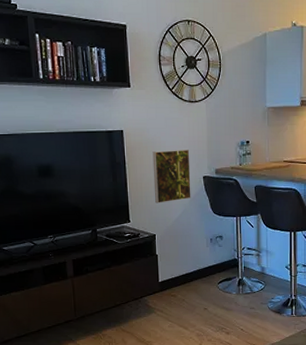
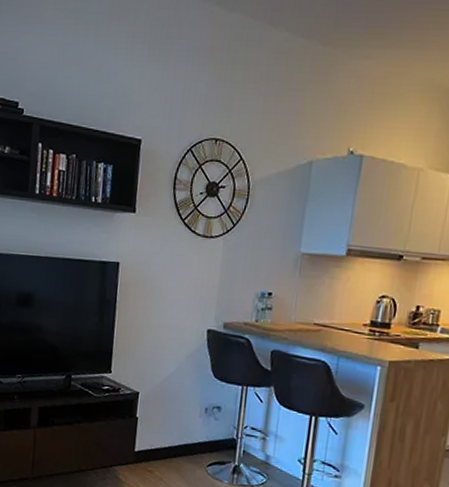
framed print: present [152,149,191,203] -> none [145,291,196,356]

